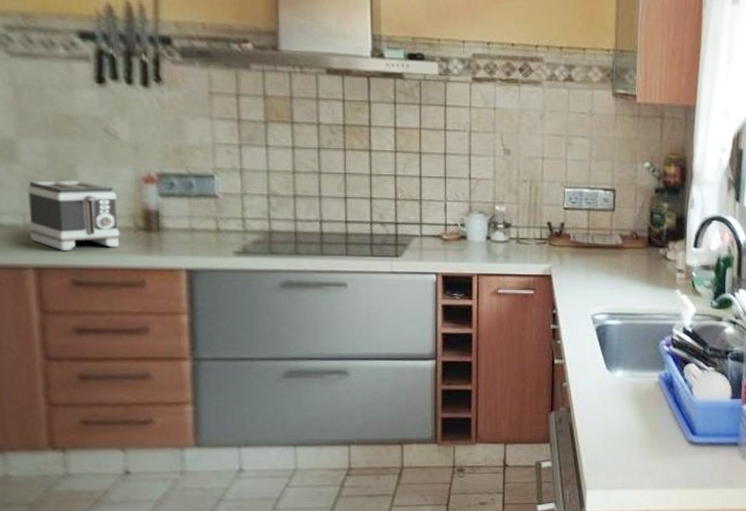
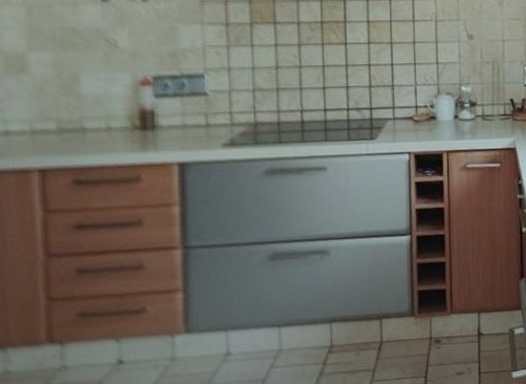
toaster: present [27,180,120,250] -> none [35,87,118,152]

